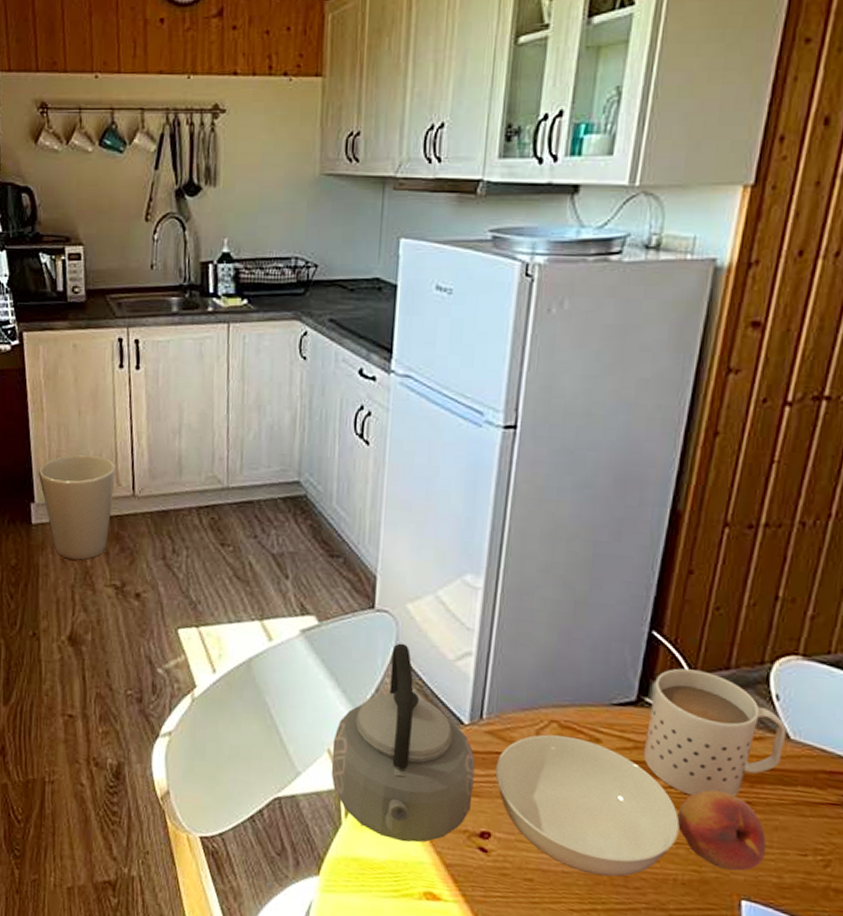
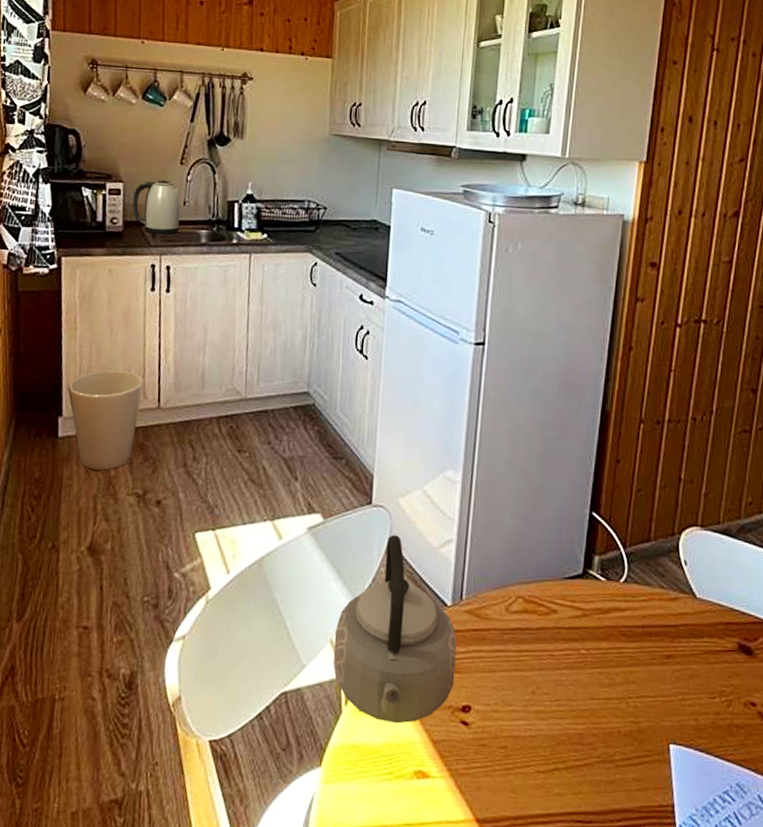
kettle: none [95,240,147,303] -> present [132,179,181,234]
bowl: present [495,734,680,877] -> none [474,609,620,736]
mug: present [643,668,787,796] -> none [589,543,694,654]
fruit: present [677,789,766,871] -> none [618,647,685,719]

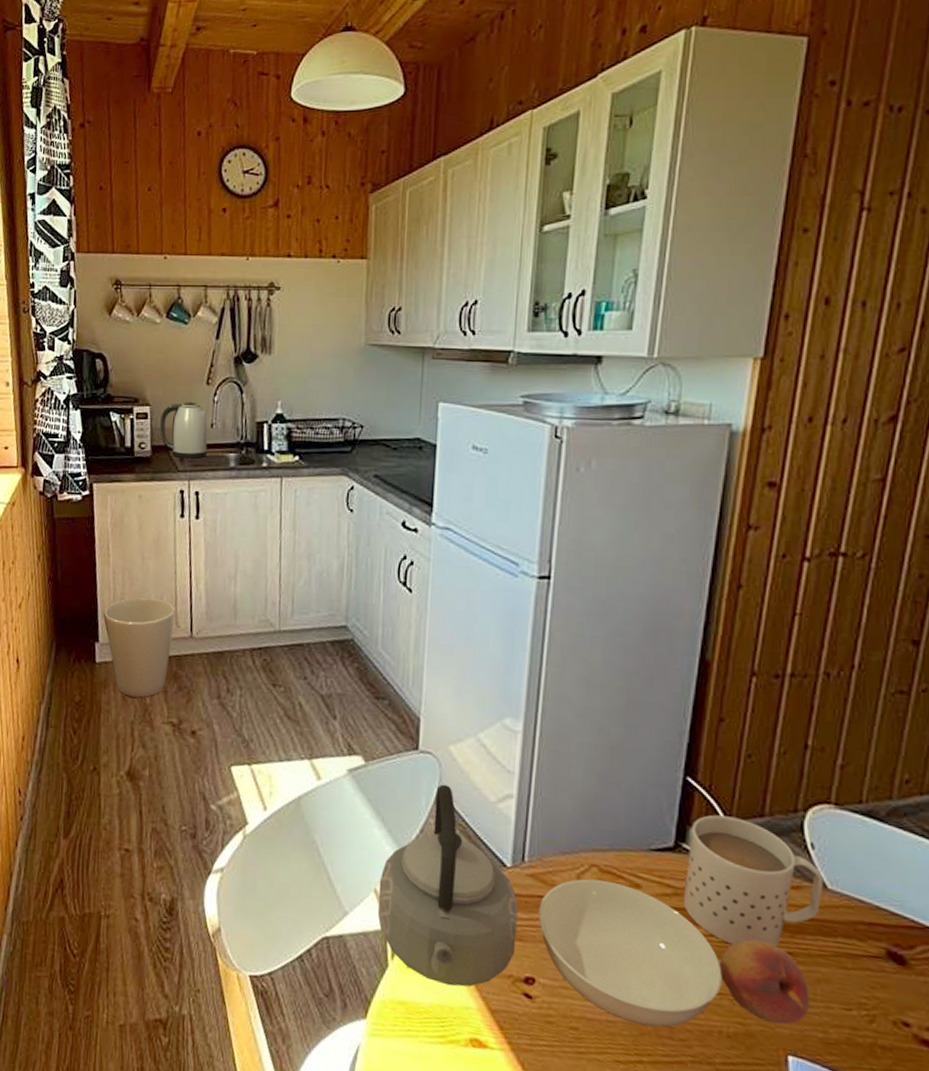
bowl: none [474,609,620,736] -> present [538,878,722,1028]
mug: none [589,543,694,654] -> present [682,814,824,946]
fruit: none [618,647,685,719] -> present [719,939,809,1025]

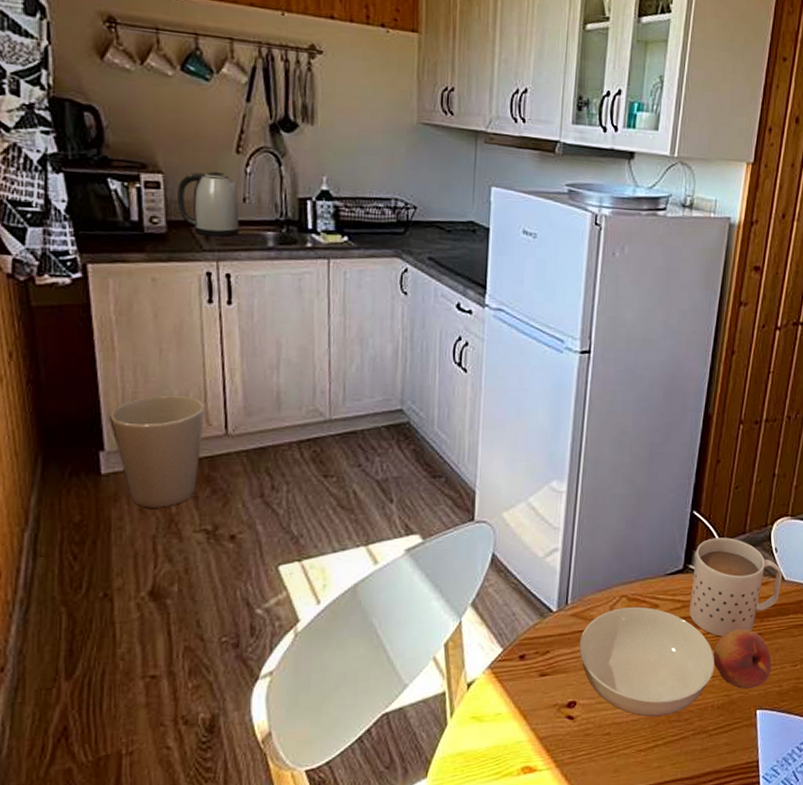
teapot: present [377,784,518,987] -> none [436,549,563,728]

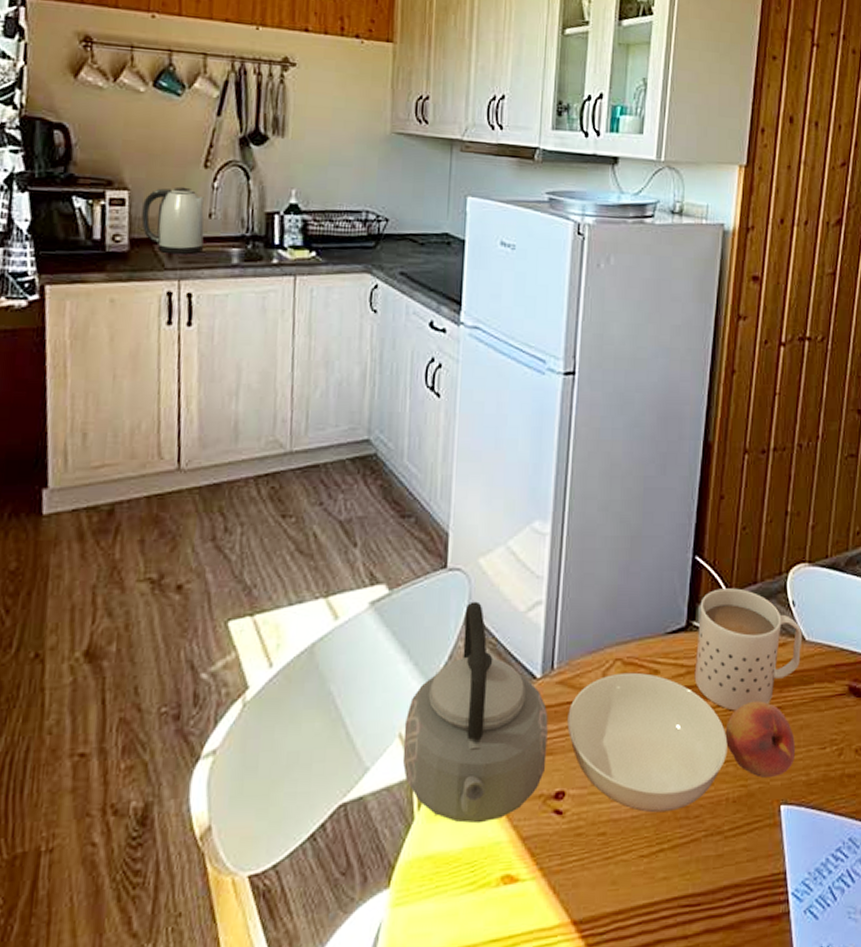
trash can: present [108,394,205,508] -> none [55,425,158,554]
teapot: none [436,549,563,728] -> present [402,601,548,824]

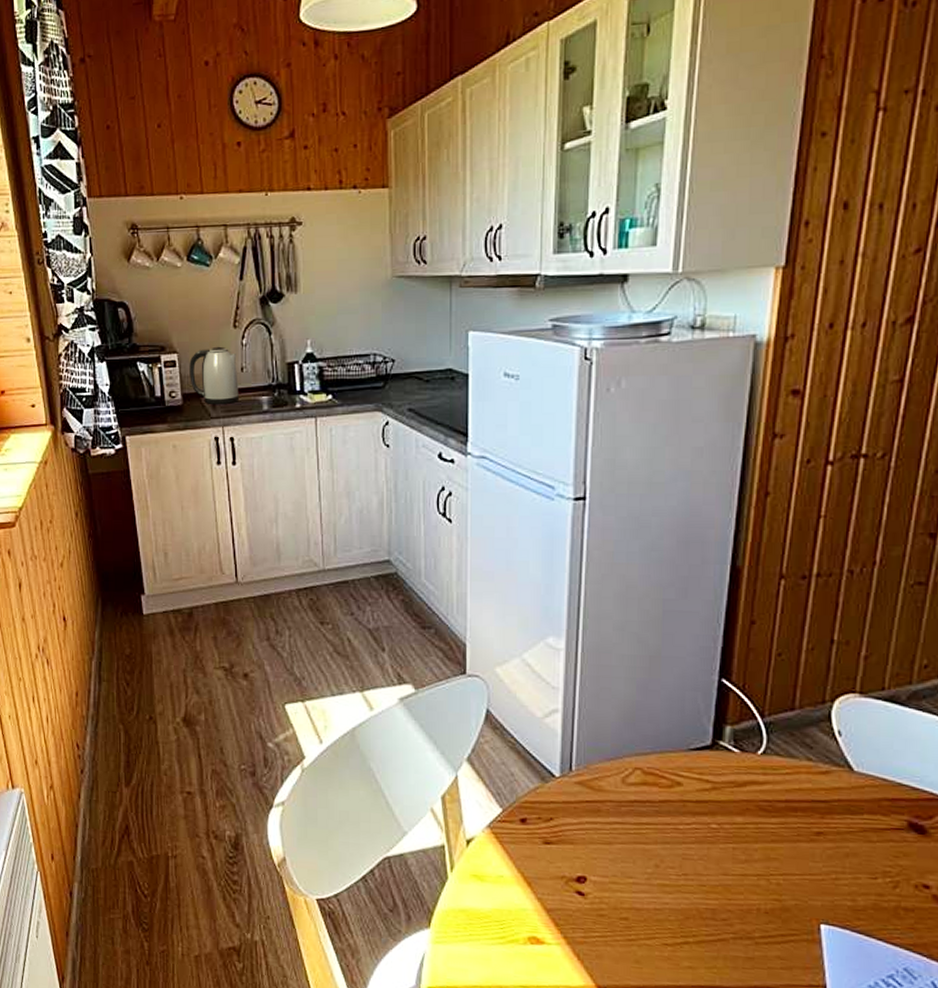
teapot: present [402,601,548,824] -> none [435,705,568,891]
bowl: present [567,672,728,813] -> none [587,781,759,911]
mug: present [694,588,803,711] -> none [721,712,851,830]
fruit: present [725,700,795,779] -> none [756,823,839,898]

